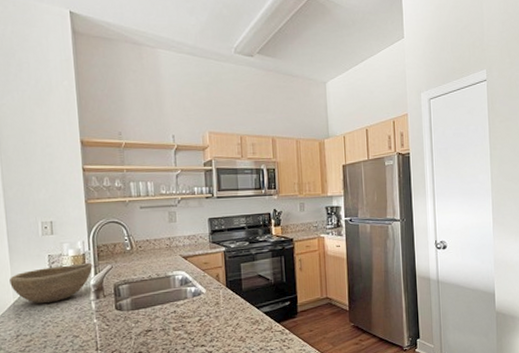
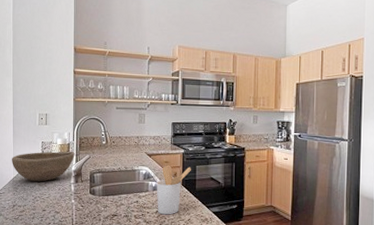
utensil holder: none [196,265,235,323] -> present [156,165,191,215]

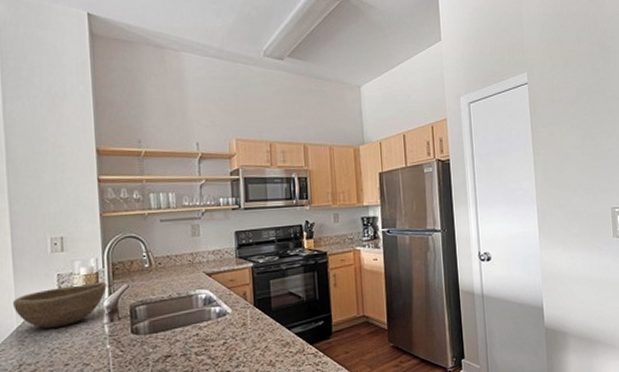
utensil holder: present [156,165,191,215] -> none [220,282,264,346]

